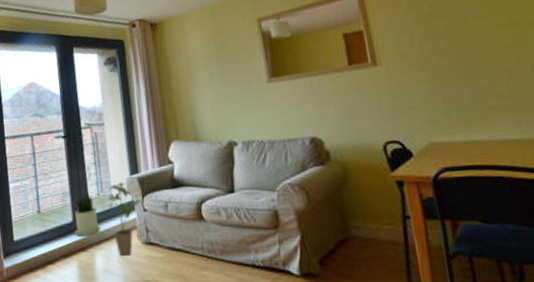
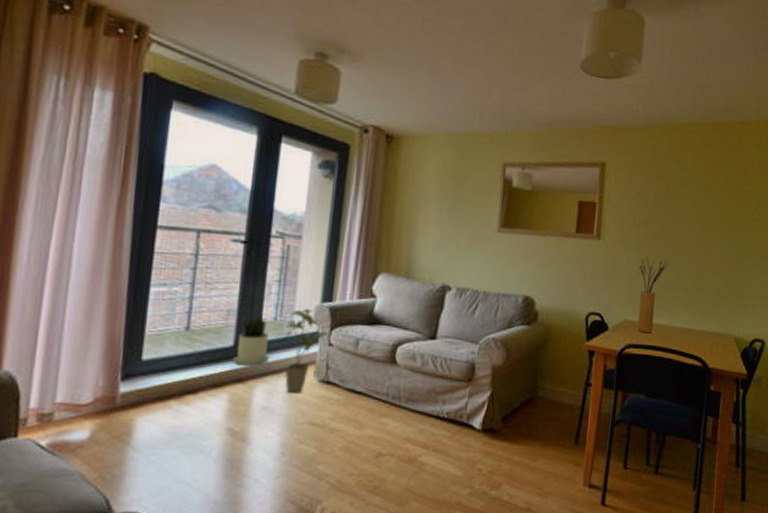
vase: none [431,70,469,154] -> present [638,257,669,334]

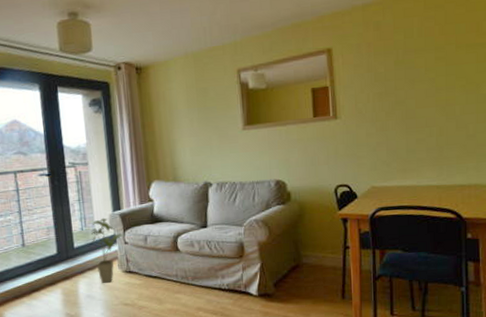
planter: present [232,314,270,366] -> none [58,227,84,267]
vase: present [638,257,669,334] -> none [378,126,408,196]

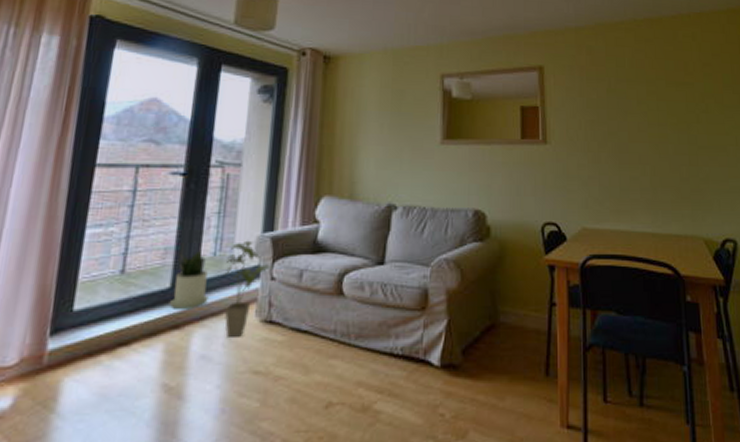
planter: none [58,227,84,267] -> present [169,250,209,309]

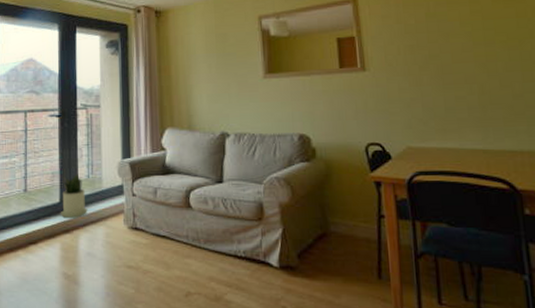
house plant: present [224,240,272,337] -> none [97,165,132,240]

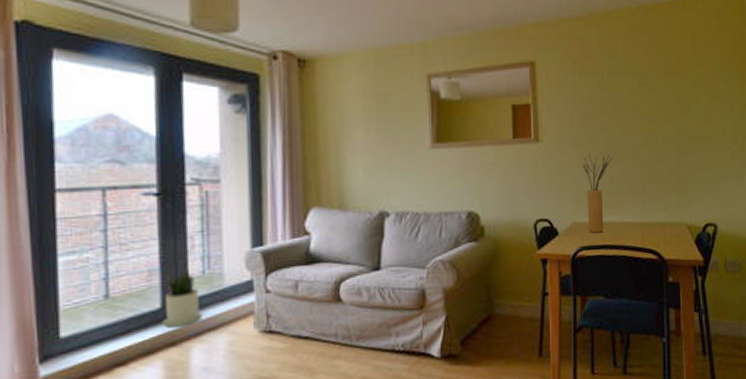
vase: none [412,81,445,159] -> present [582,154,612,233]

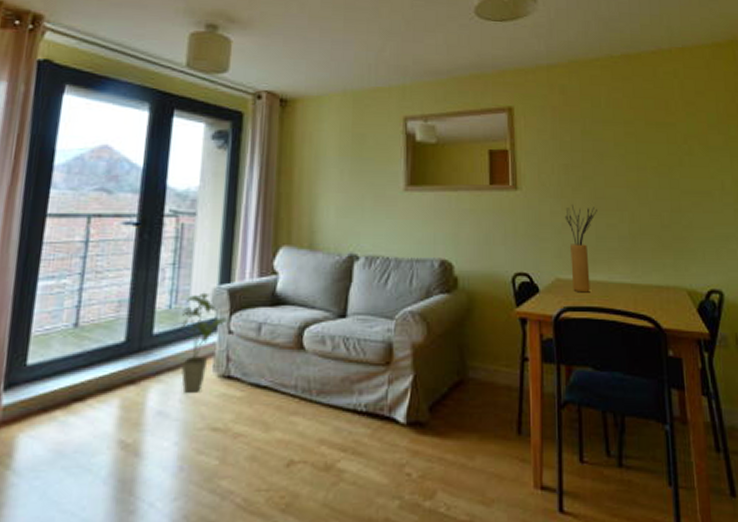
planter: present [162,269,203,328] -> none [124,302,164,363]
house plant: none [216,256,266,349] -> present [180,292,230,393]

